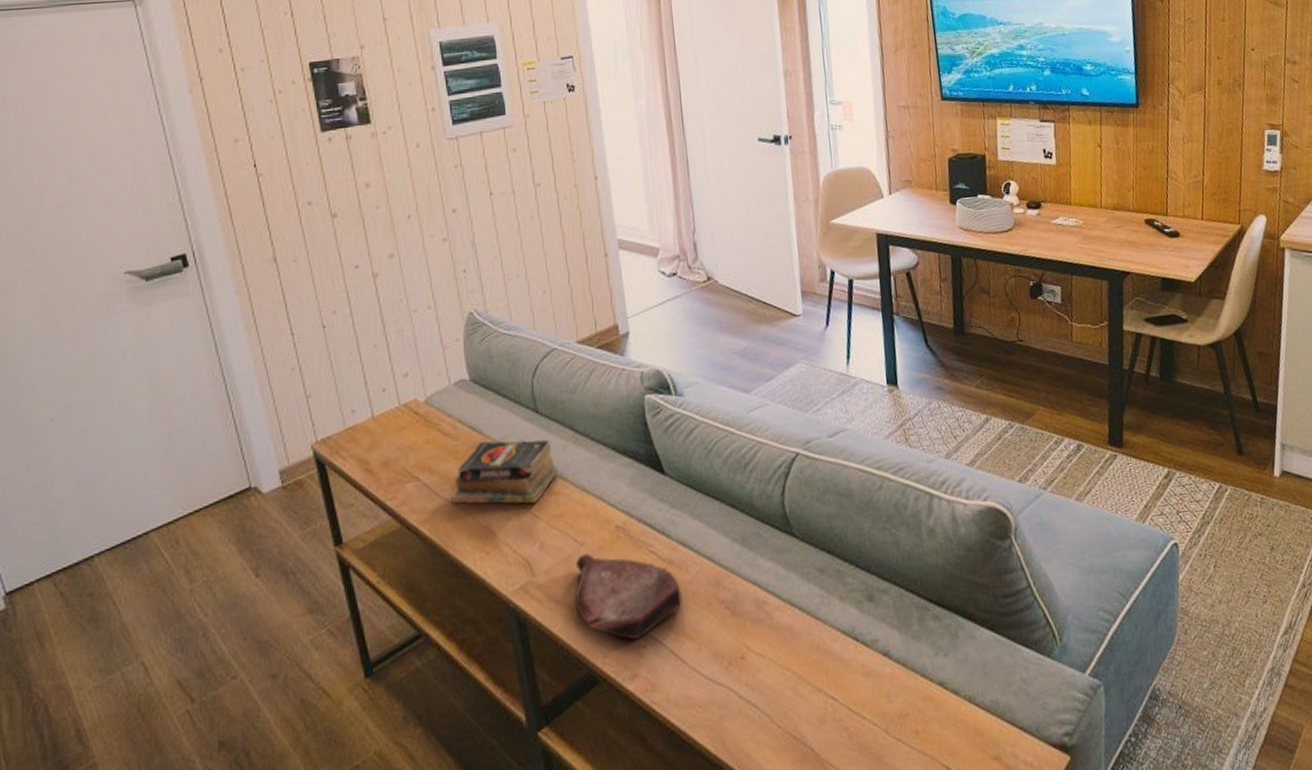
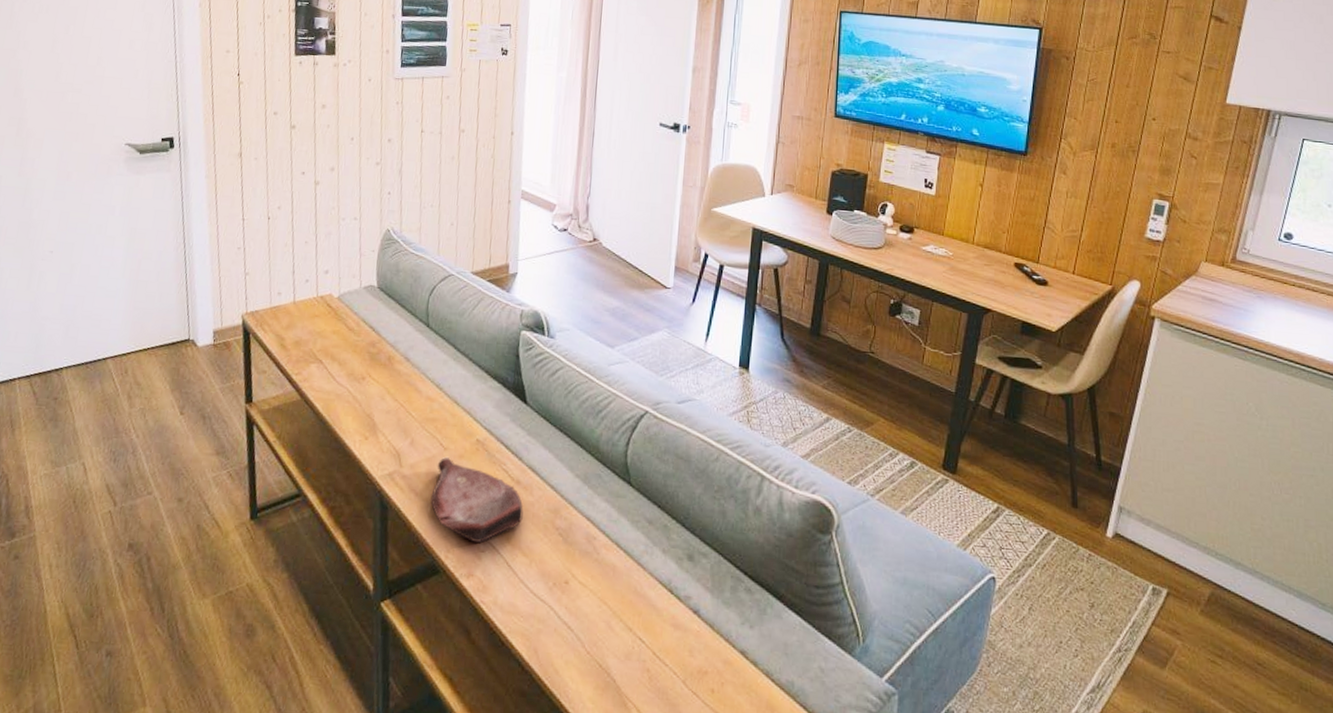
books: present [451,439,559,504] -> none [344,341,438,404]

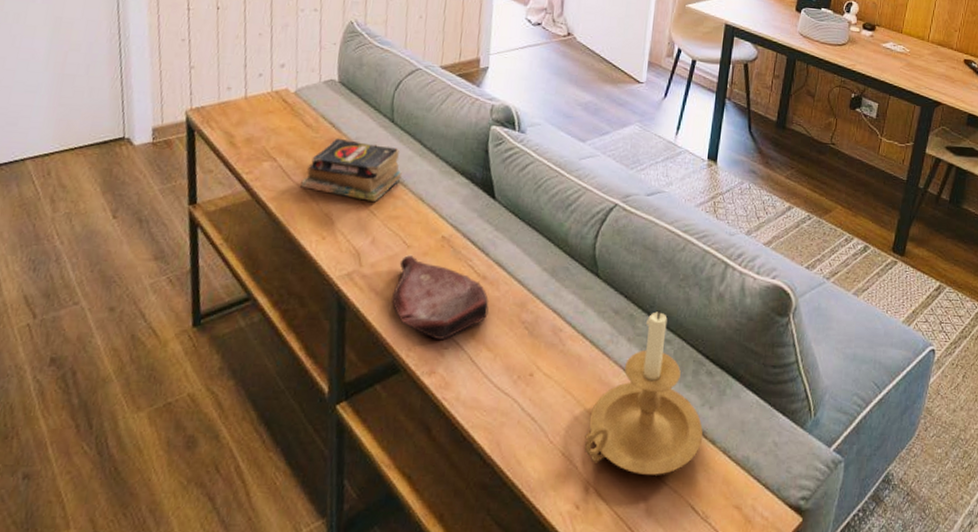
books: none [344,341,438,404] -> present [300,138,402,201]
candle holder: none [622,522,743,695] -> present [585,310,703,475]

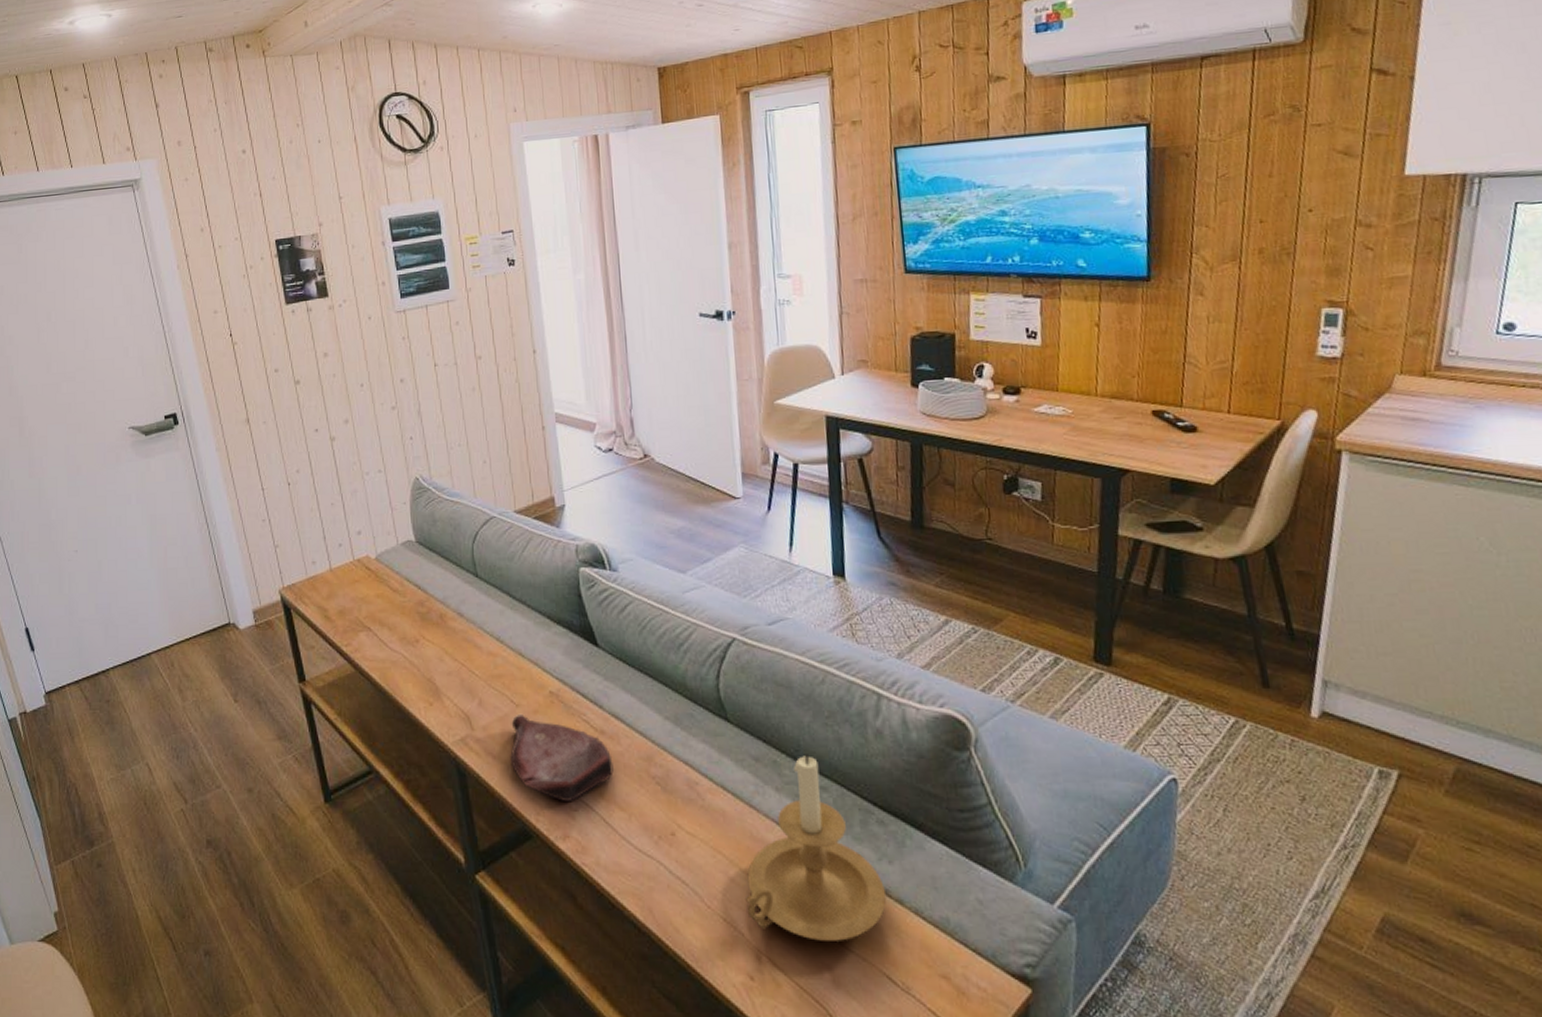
books: present [300,138,402,201] -> none [399,599,496,662]

